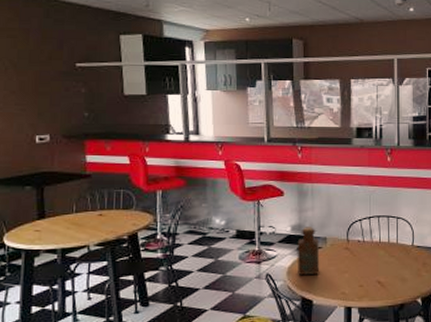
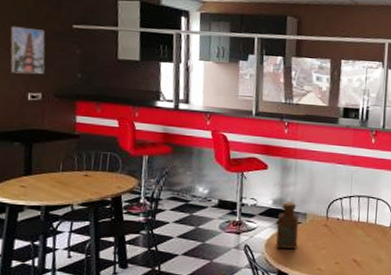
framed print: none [13,69,51,117] -> present [10,26,45,74]

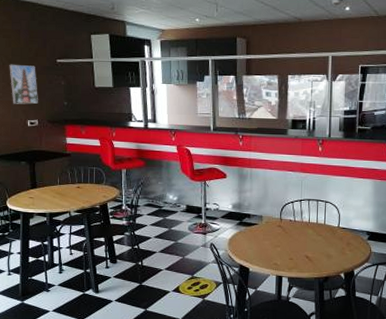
bottle: present [276,200,299,249] -> none [236,205,256,247]

